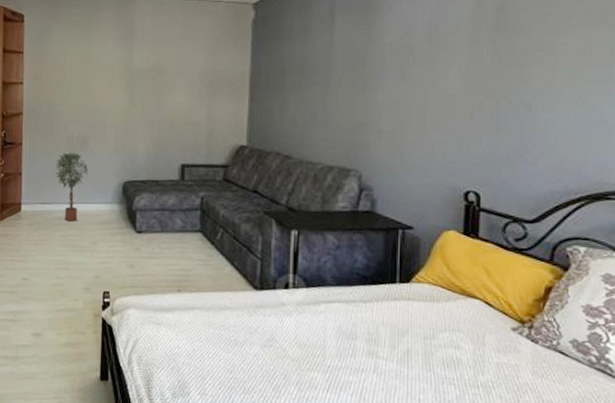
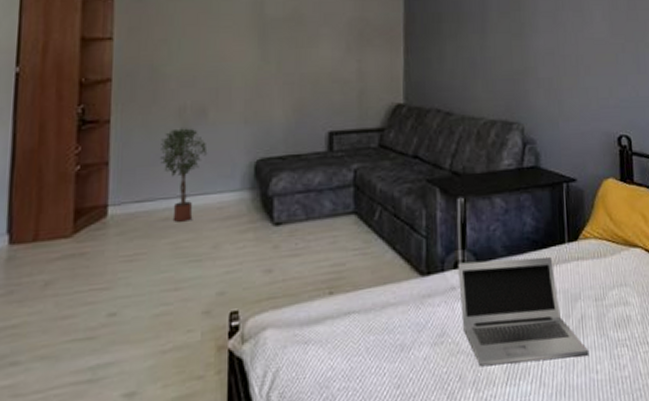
laptop: none [288,284,413,384] -> present [458,256,589,367]

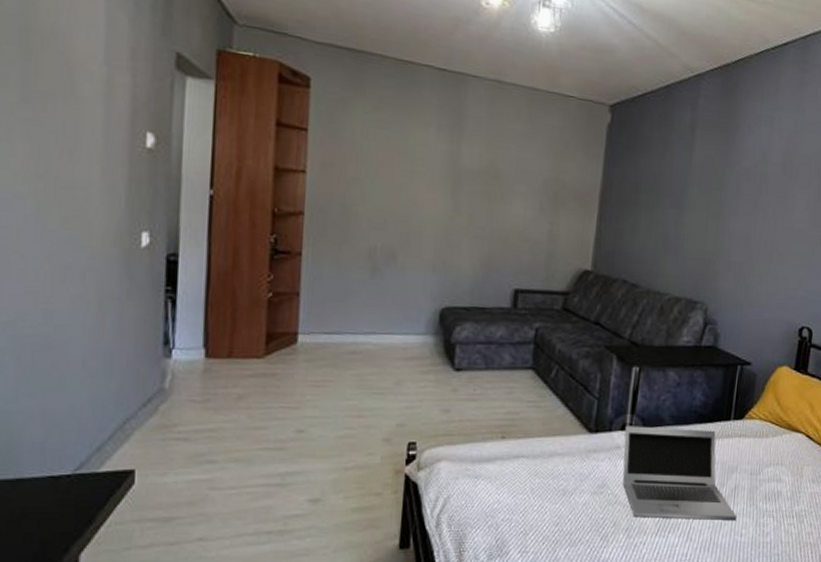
potted tree: present [160,128,208,222] -> none [349,268,395,357]

